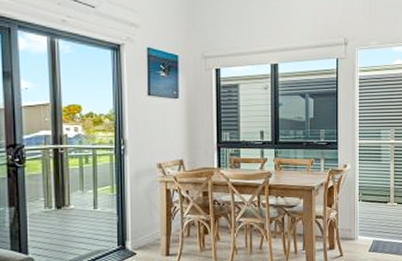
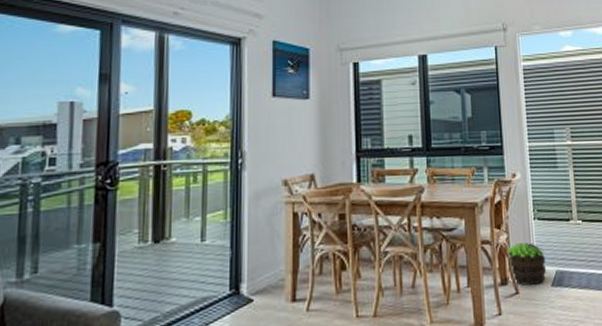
potted plant: none [335,218,365,251] -> present [506,243,546,286]

